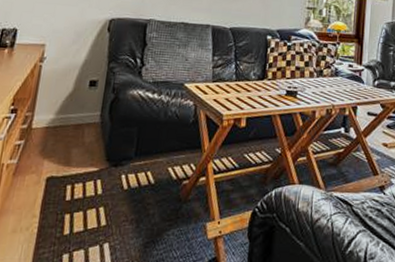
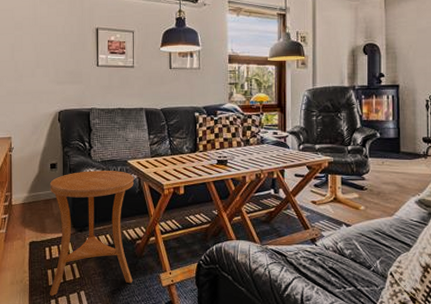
side table: none [62,92,190,250] -> present [49,171,134,296]

